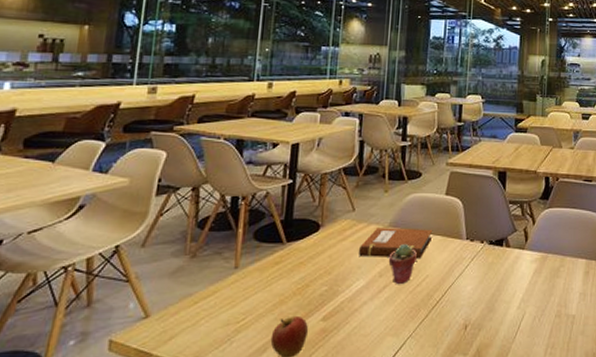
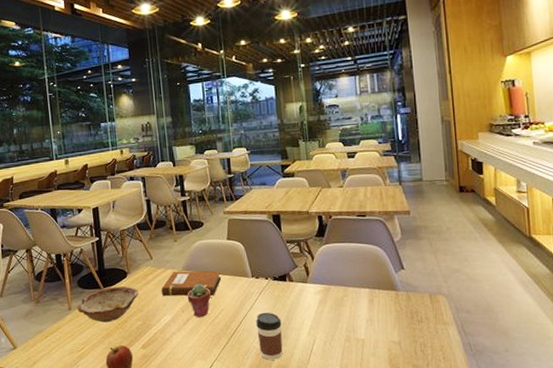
bowl: none [246,241,331,287] -> present [77,285,139,323]
coffee cup: none [462,280,491,338] -> present [256,312,283,360]

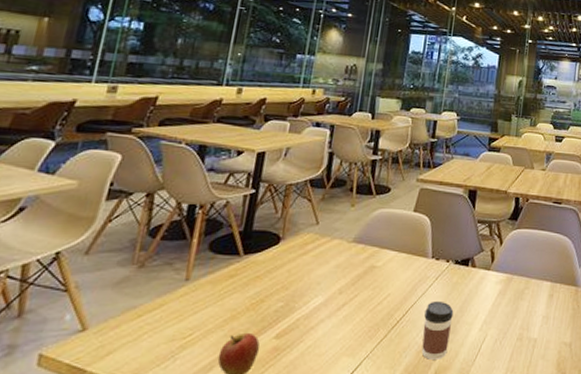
bowl: present [77,285,139,323] -> none [198,254,290,301]
notebook: present [161,270,222,297] -> none [318,243,399,276]
potted succulent: present [187,284,211,318] -> none [350,261,380,303]

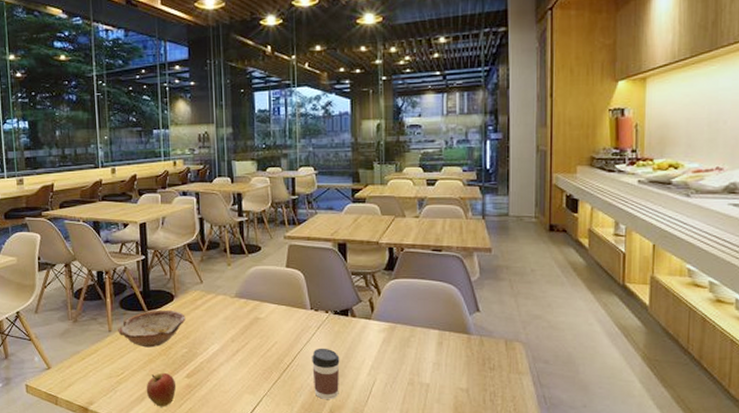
bowl: none [198,254,290,301] -> present [118,309,186,348]

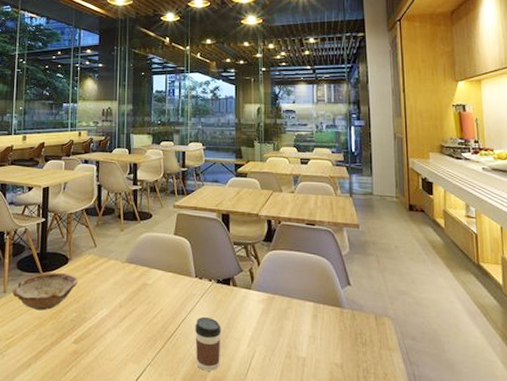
apple: present [146,372,177,407] -> none [33,337,64,374]

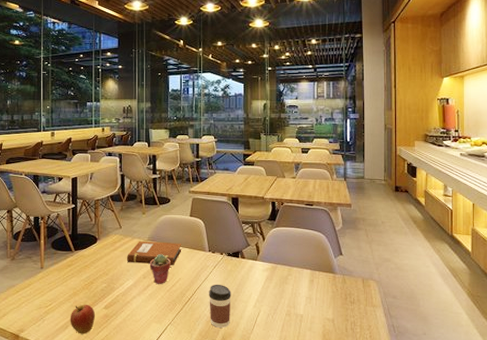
bowl: present [12,272,78,311] -> none [49,250,106,283]
apple: none [33,337,64,374] -> present [70,304,96,334]
notebook: none [101,263,165,292] -> present [126,241,182,265]
potted succulent: none [127,279,151,316] -> present [149,254,171,285]

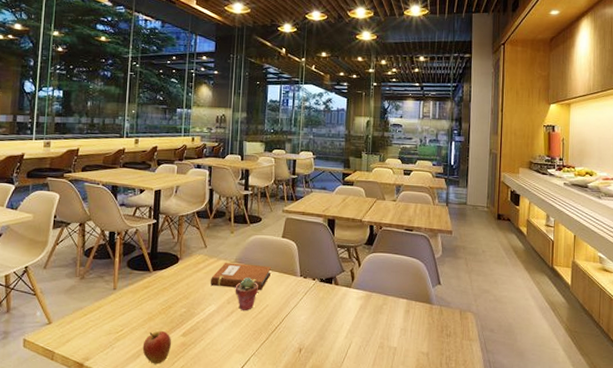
coffee cup: present [209,284,231,328] -> none [297,312,322,360]

